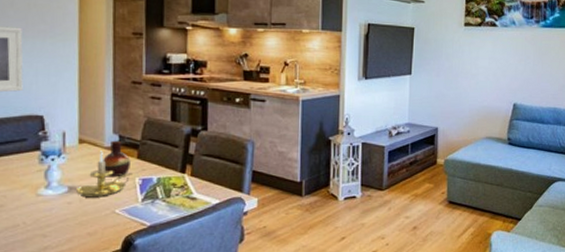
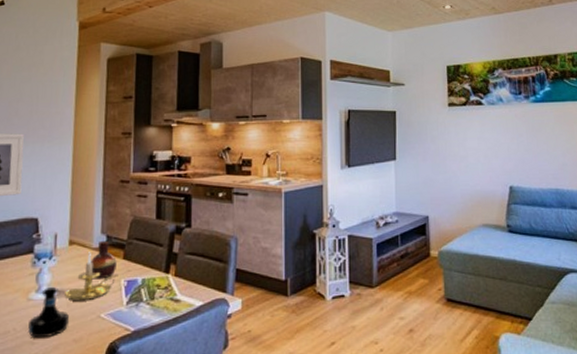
tequila bottle: none [39,183,83,232] -> present [28,286,70,339]

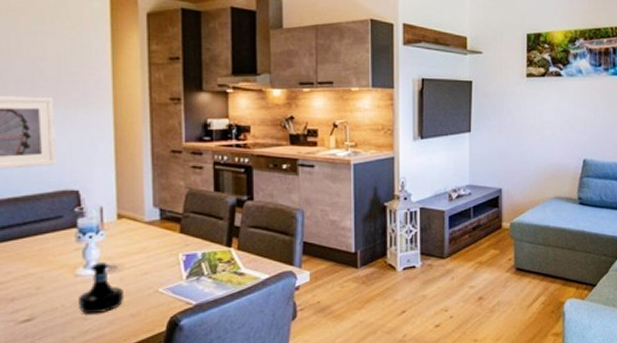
candle holder: present [63,252,119,301] -> none [115,226,176,277]
vase: present [91,240,117,280] -> none [143,214,173,254]

